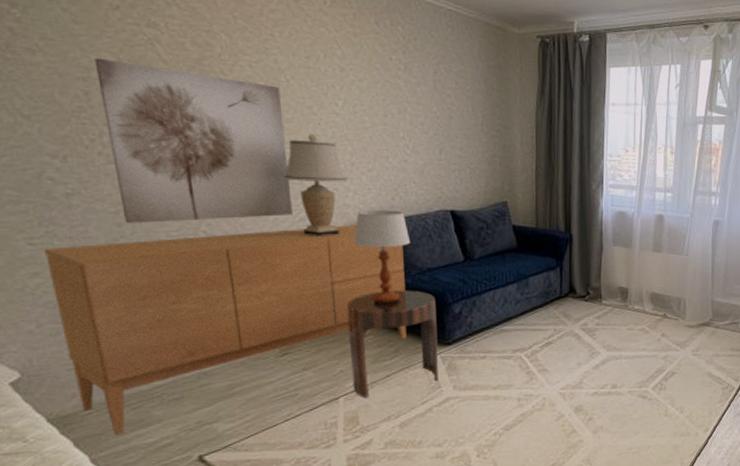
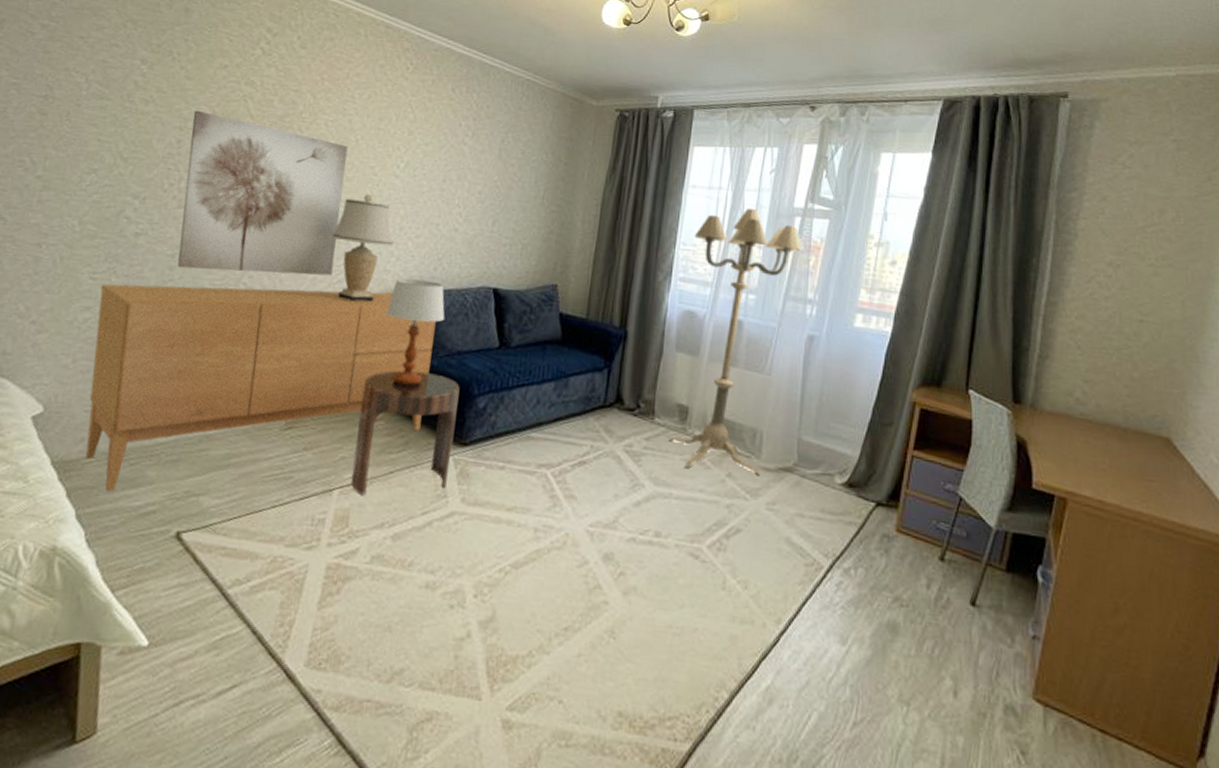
floor lamp: none [615,120,708,334] -> present [669,208,805,476]

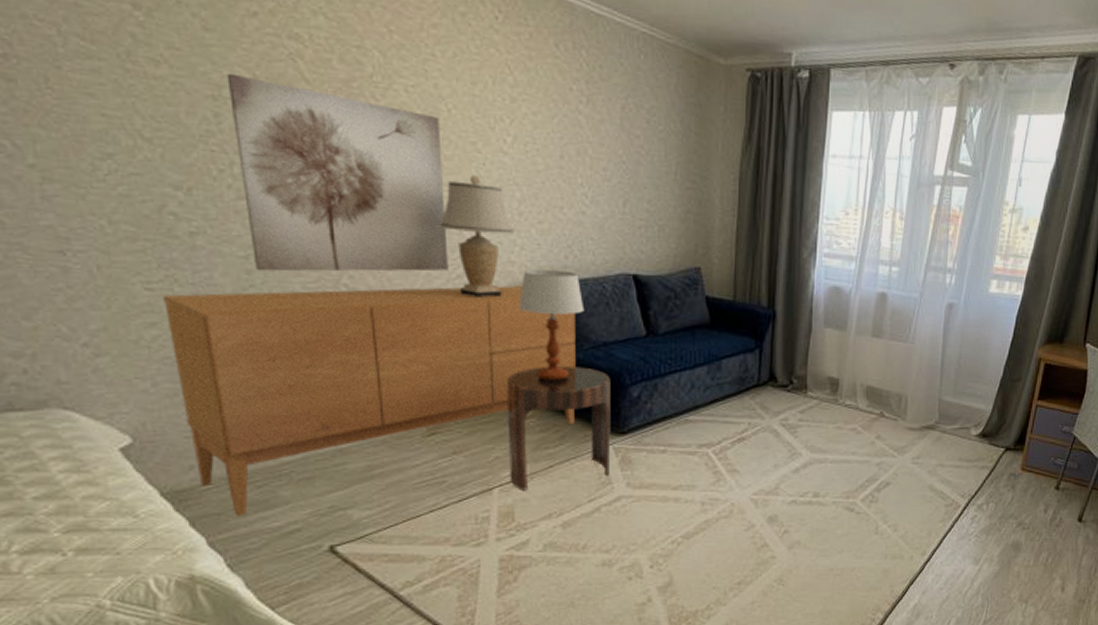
floor lamp: present [669,208,805,476] -> none [822,177,945,436]

